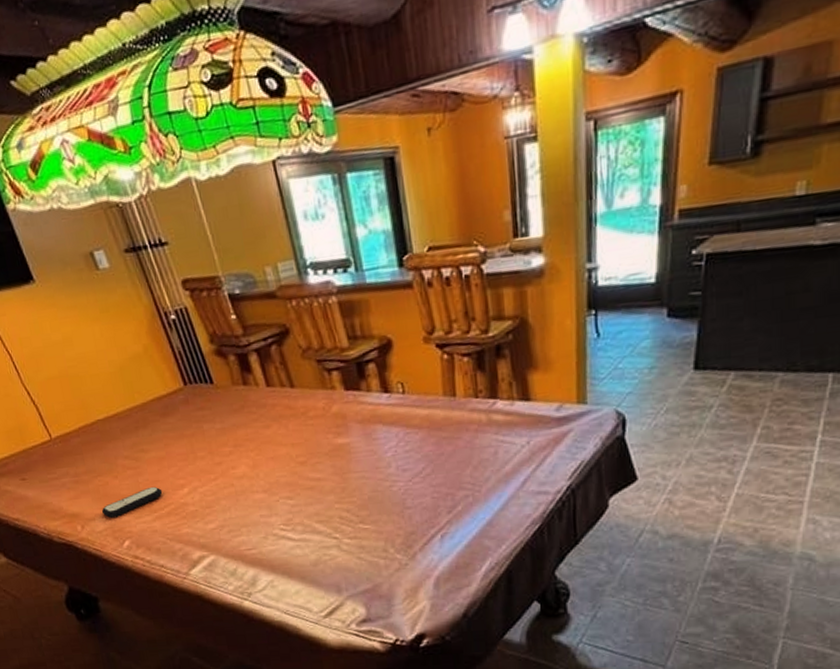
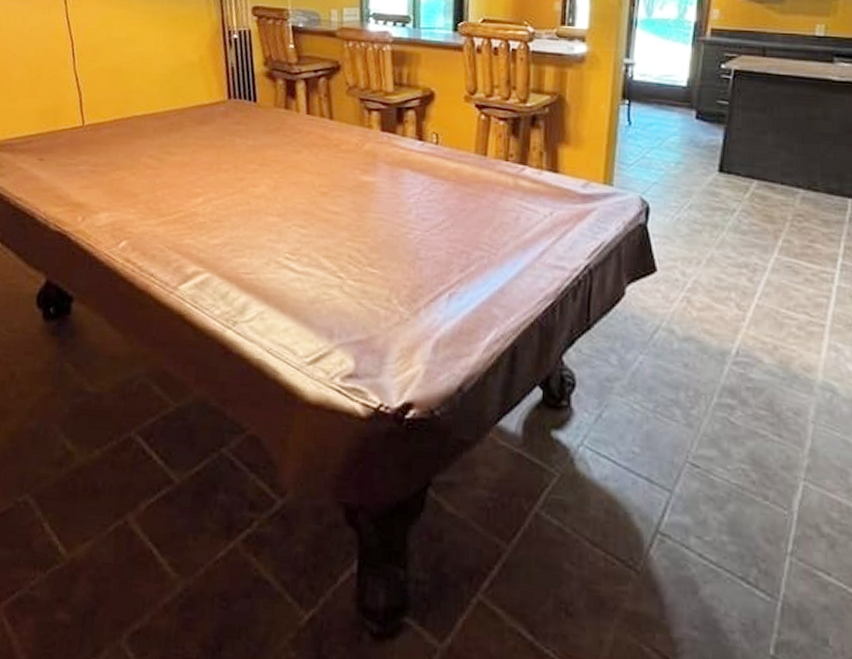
remote control: present [101,486,163,518] -> none [108,190,177,215]

